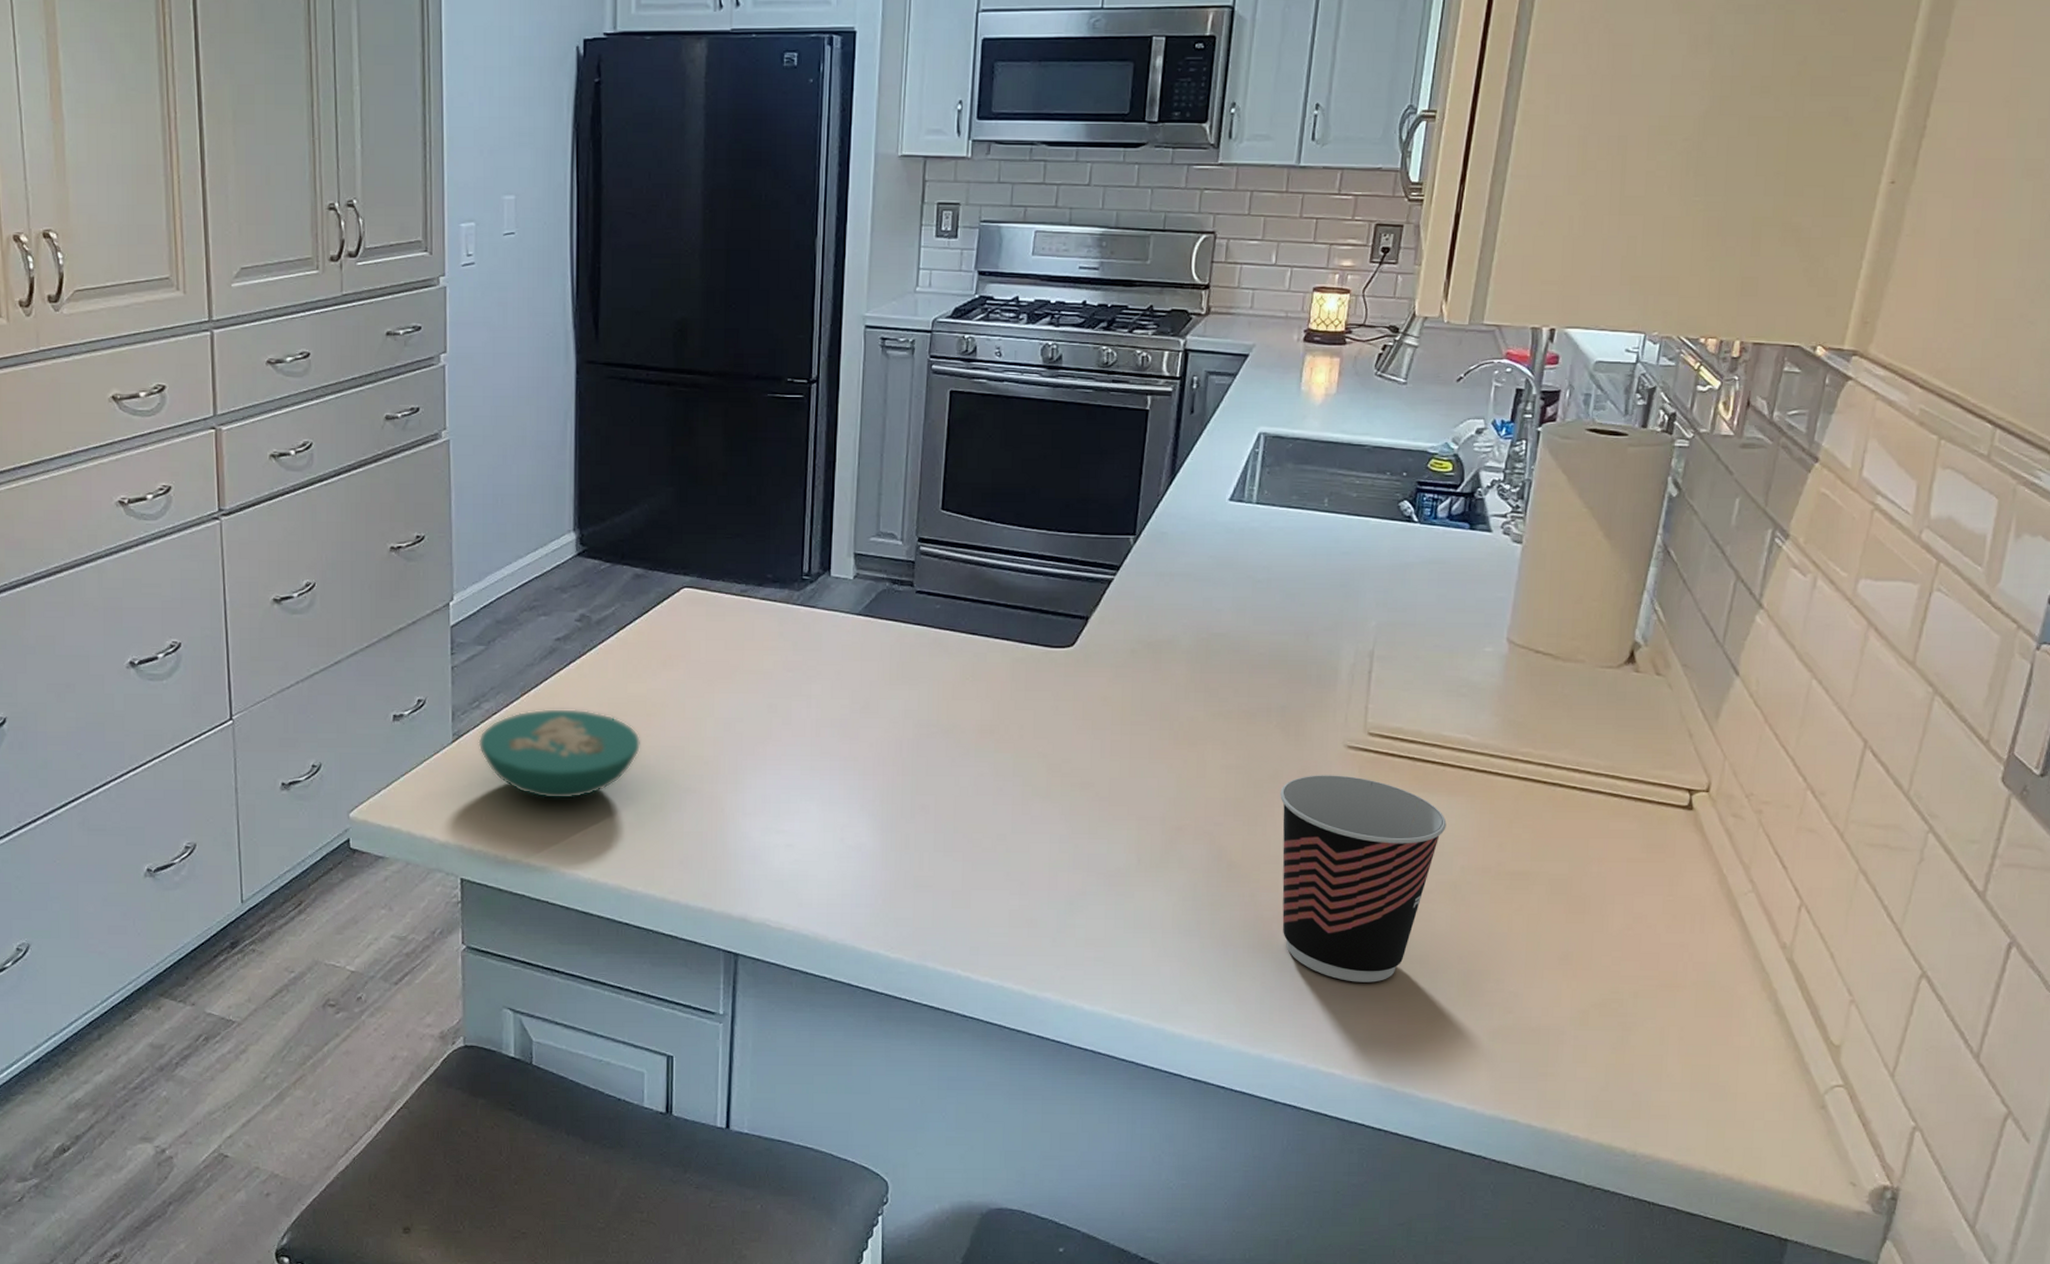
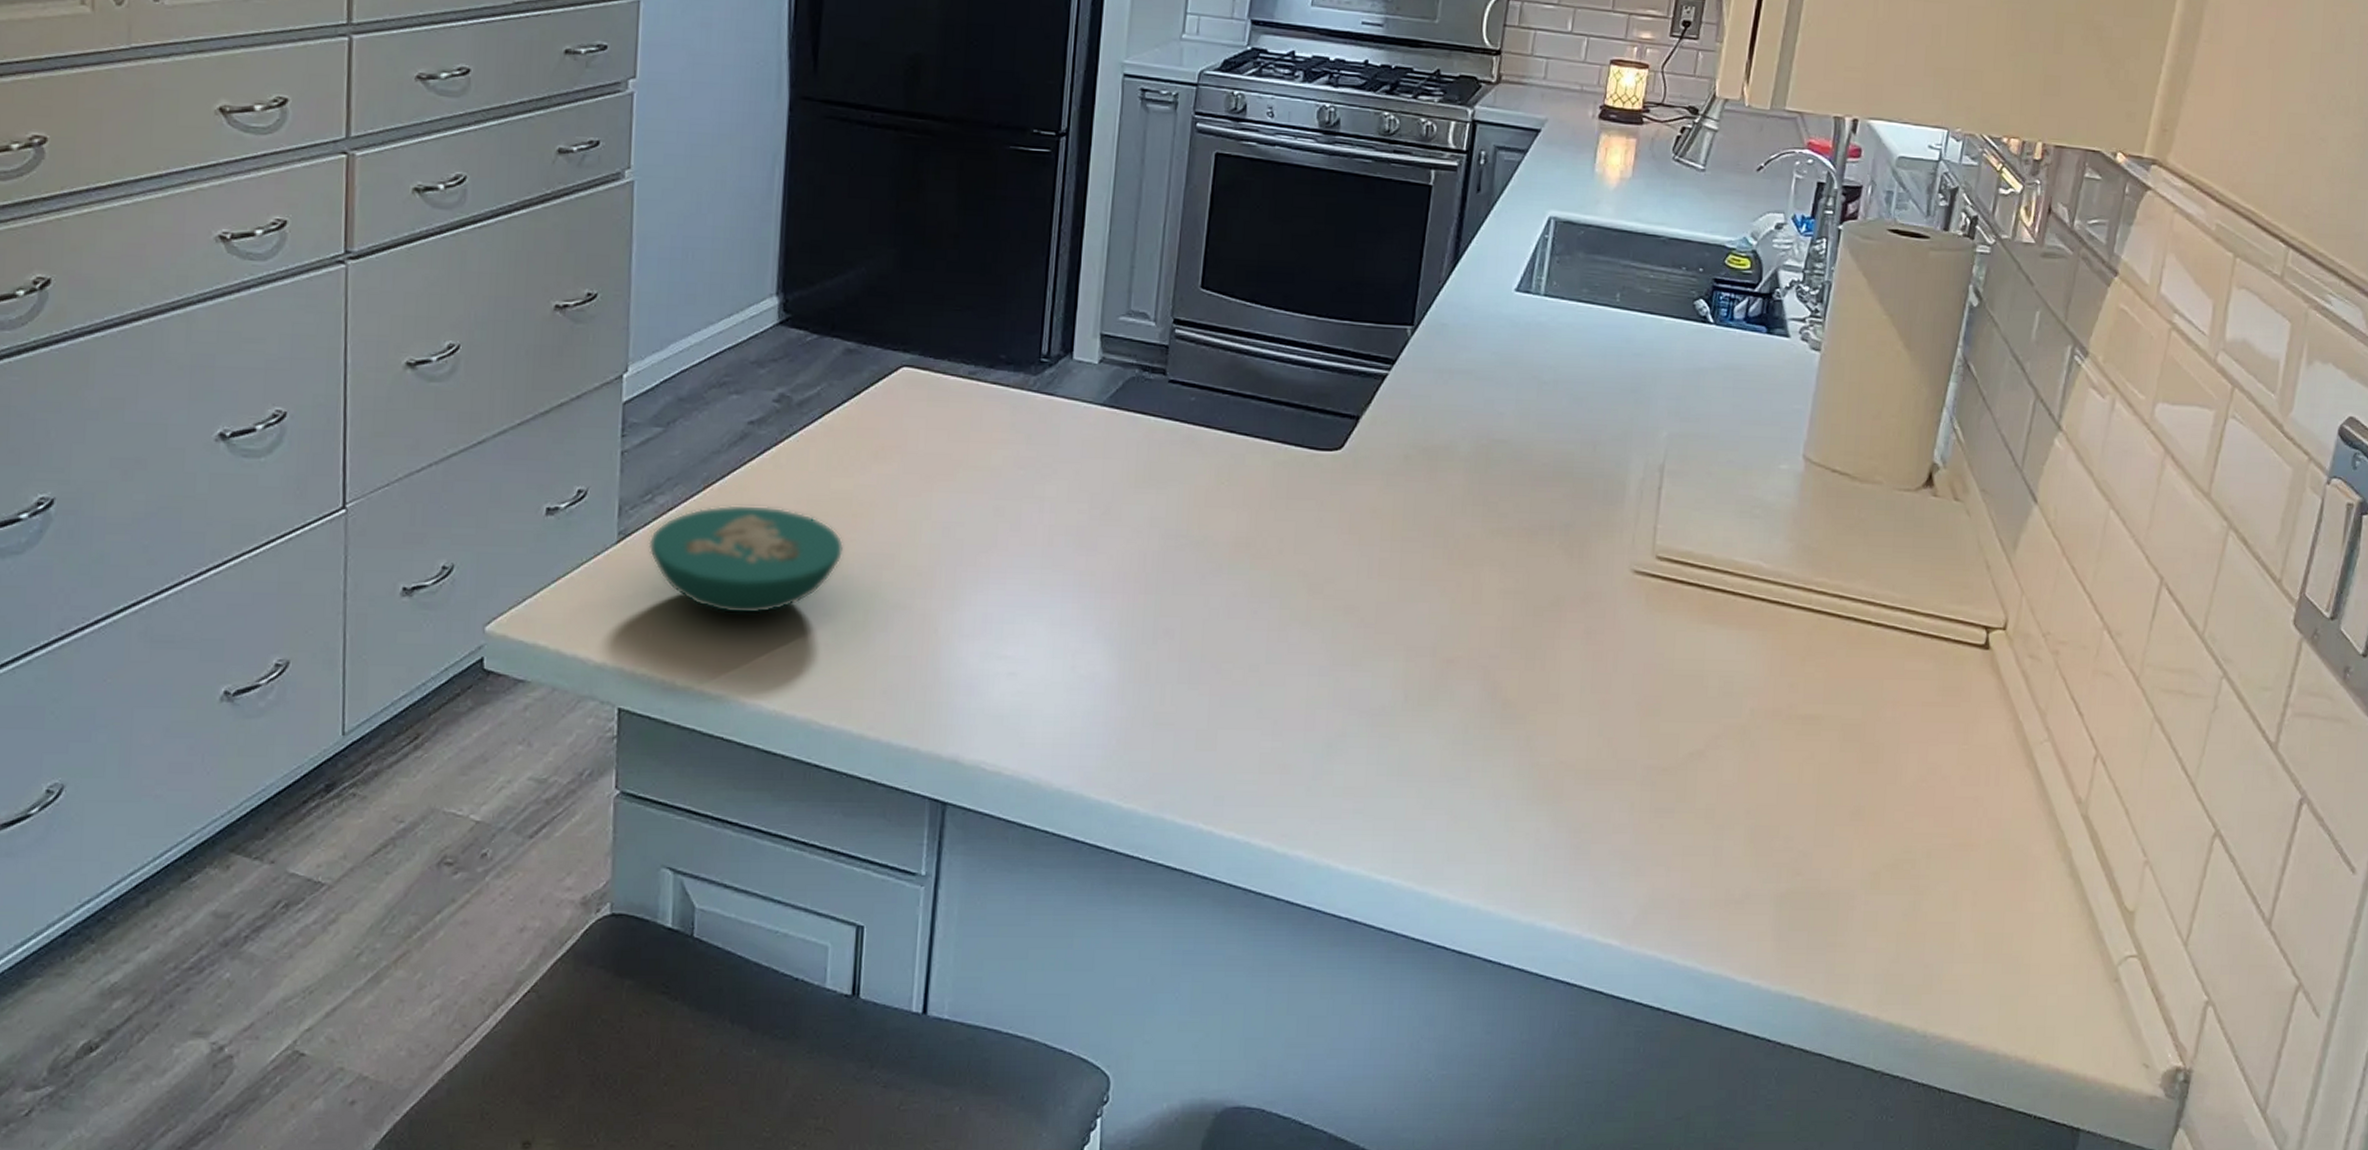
cup: present [1280,775,1447,983] -> none [1559,602,1737,840]

